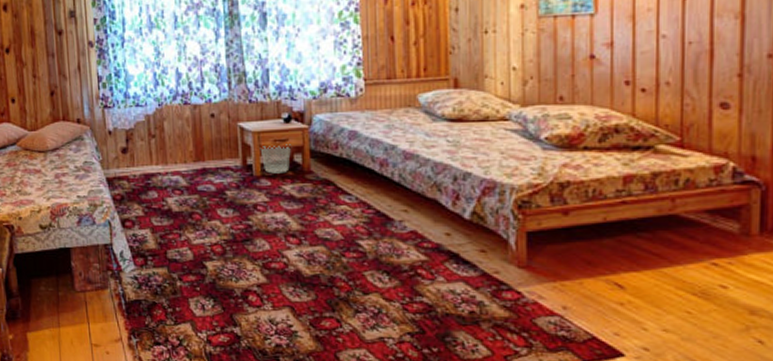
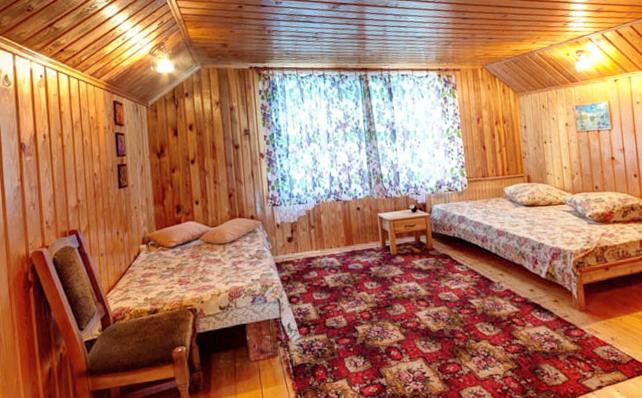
wastebasket: present [260,144,292,174] -> none [395,228,418,252]

